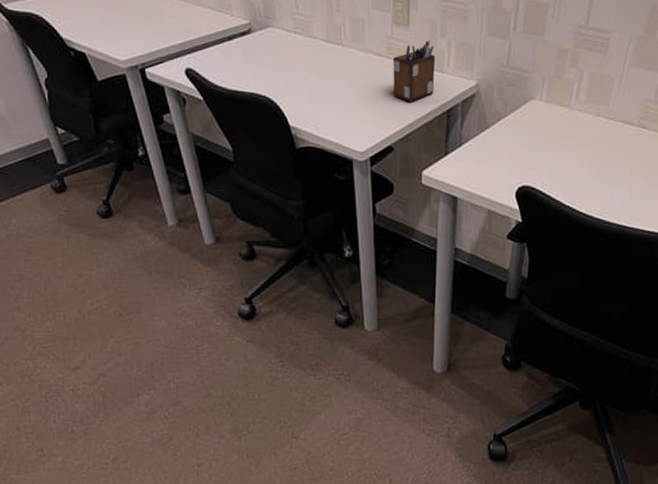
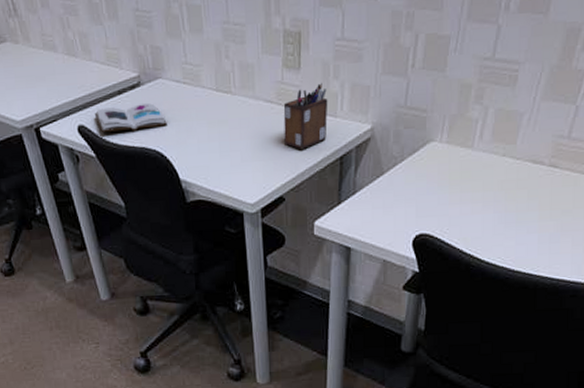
book: none [203,49,278,77] -> present [94,102,167,132]

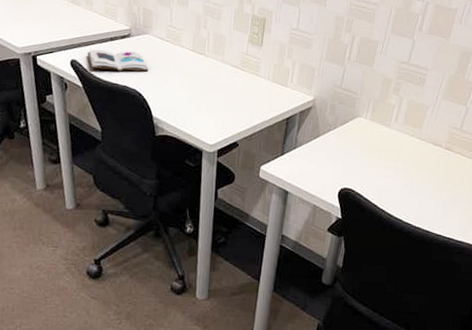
desk organizer: present [283,83,328,149] -> none [243,59,282,107]

